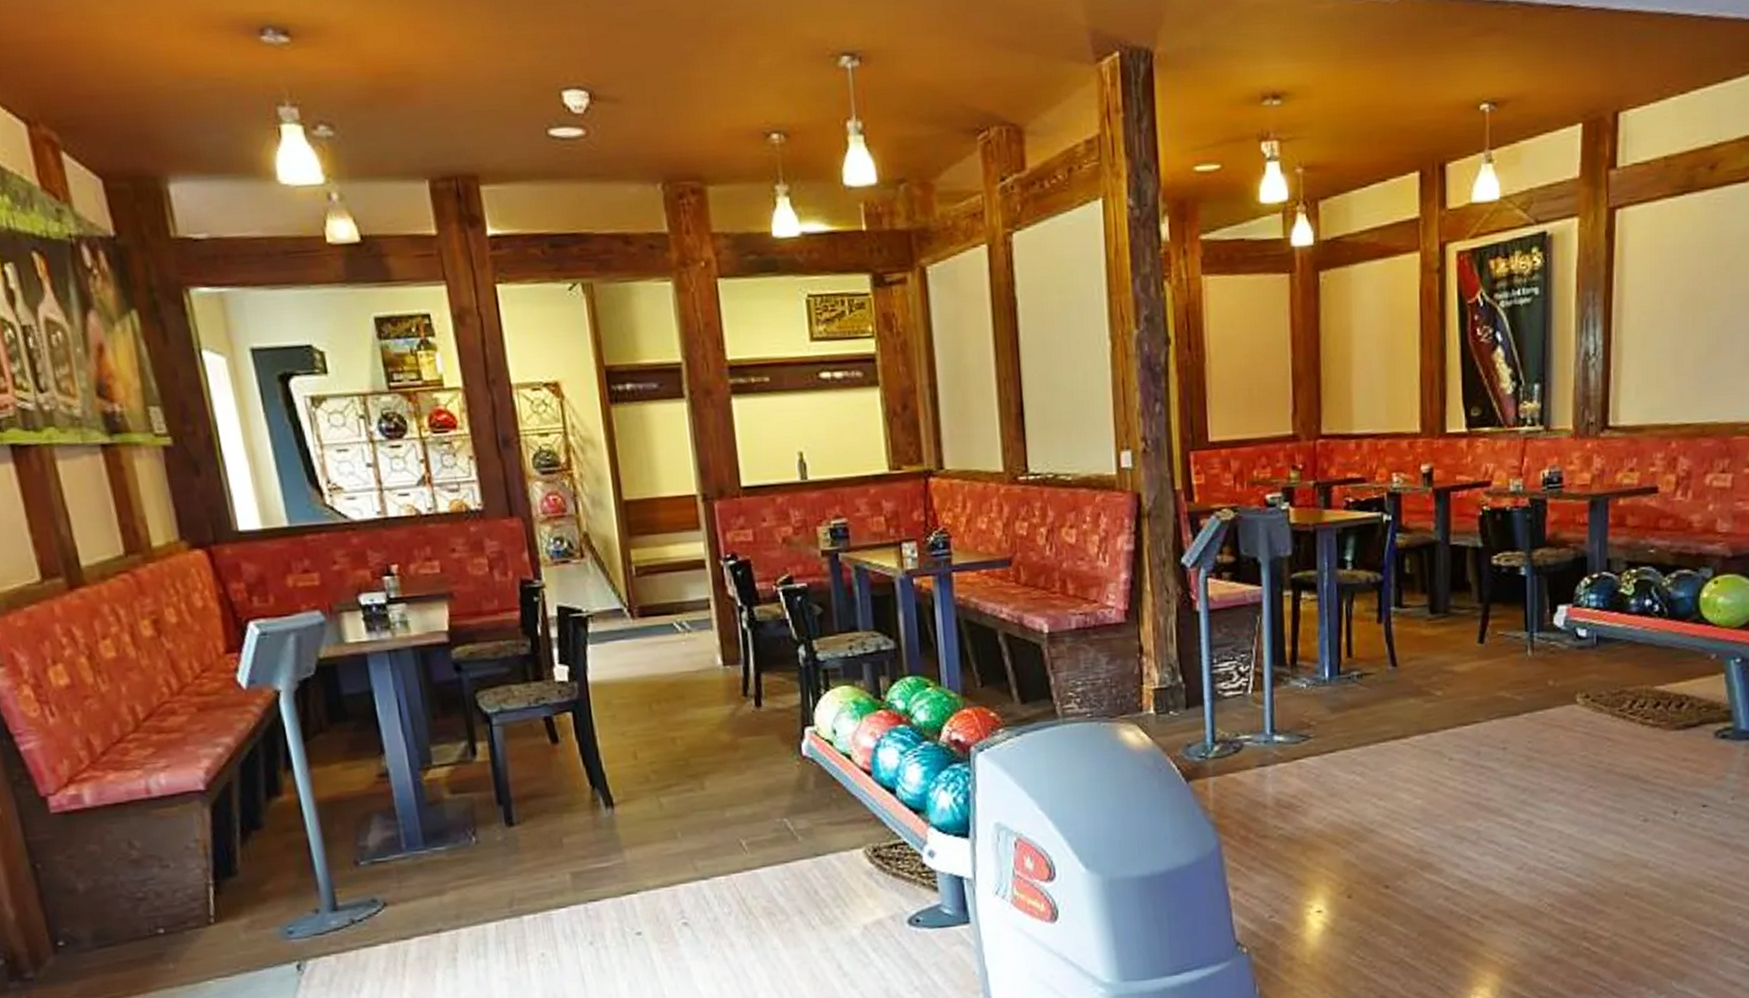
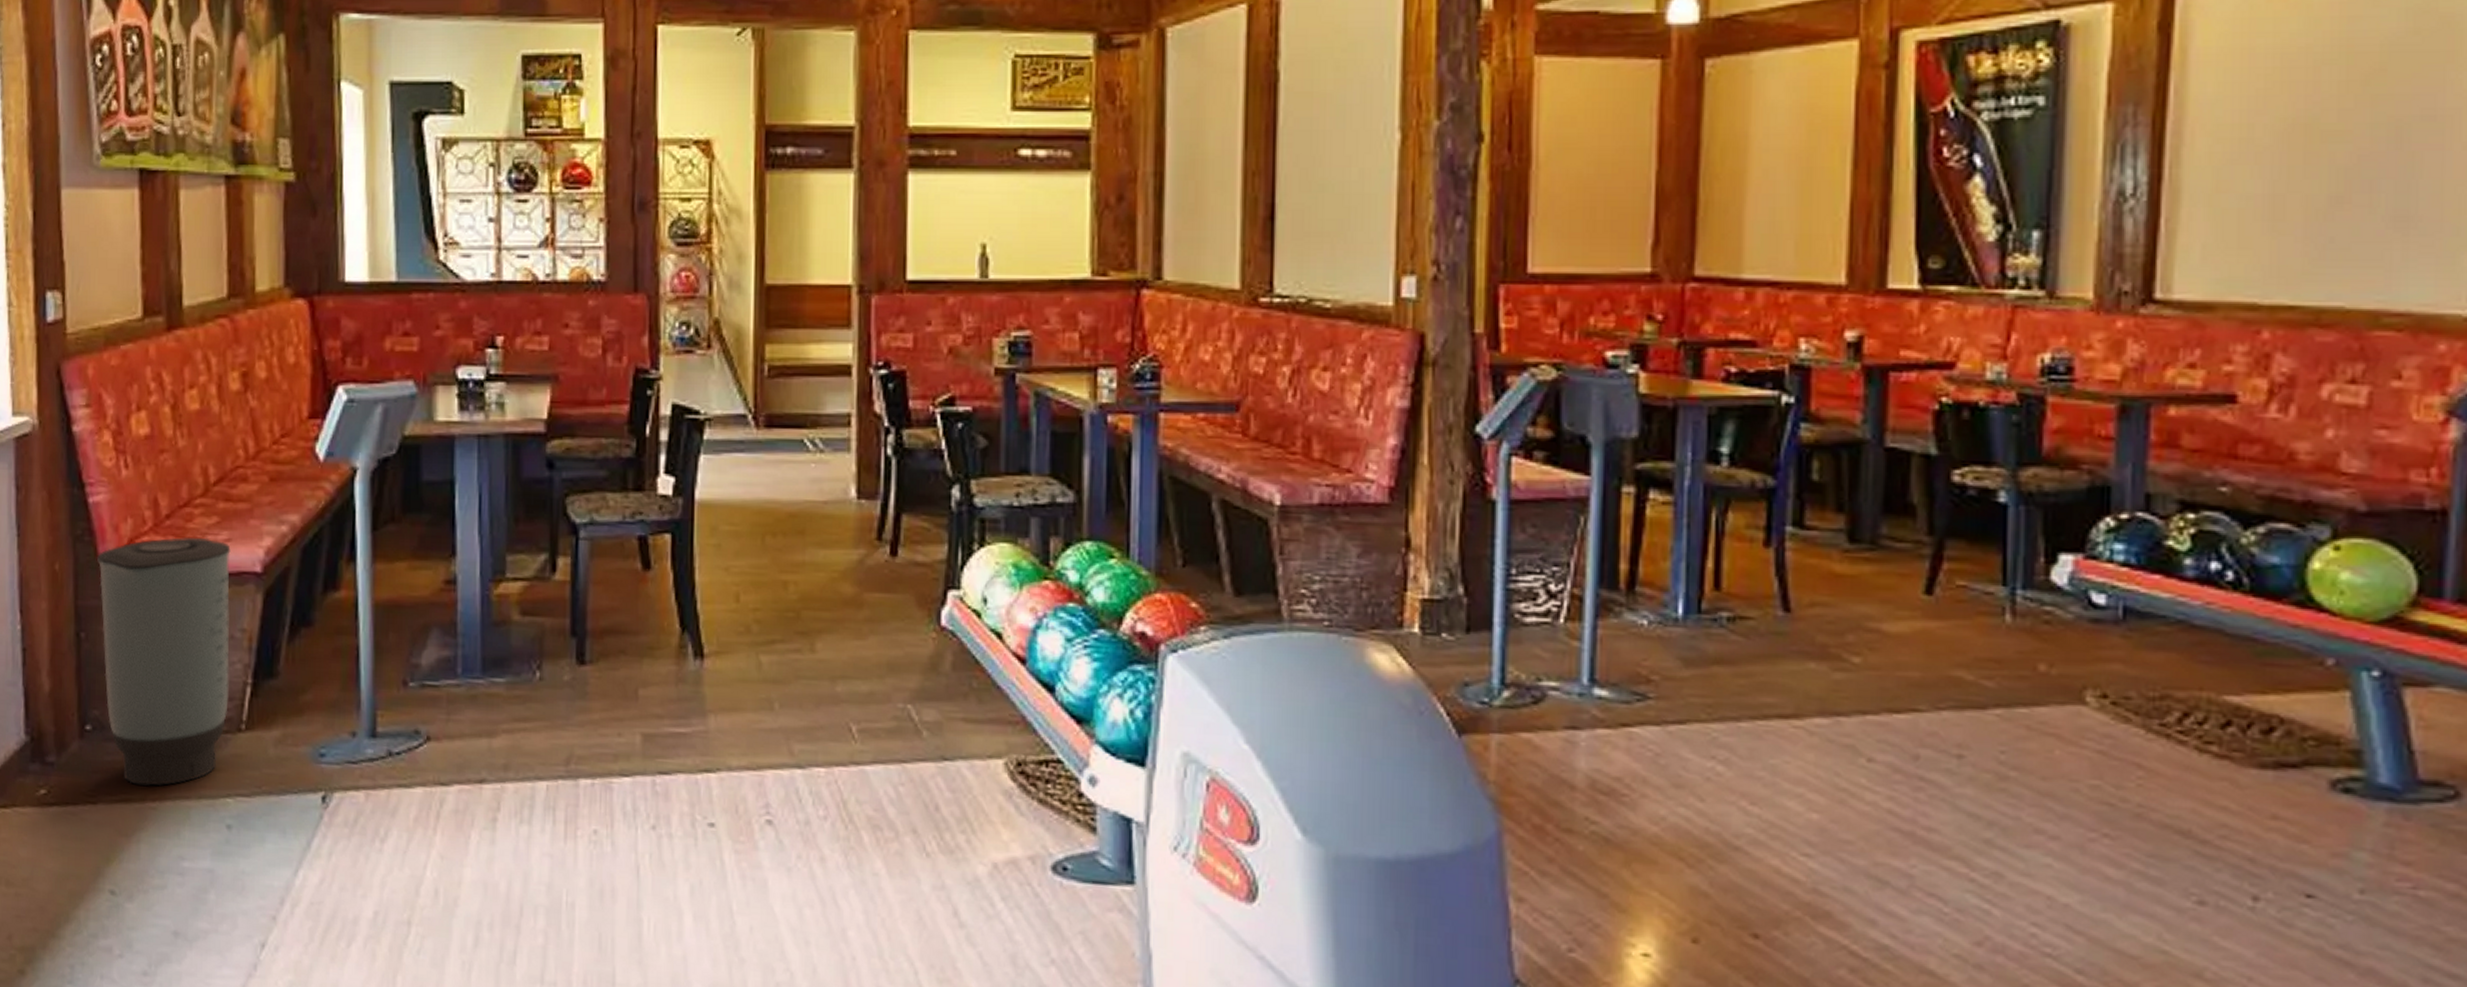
trash can: none [39,767,196,984] -> present [97,537,231,787]

